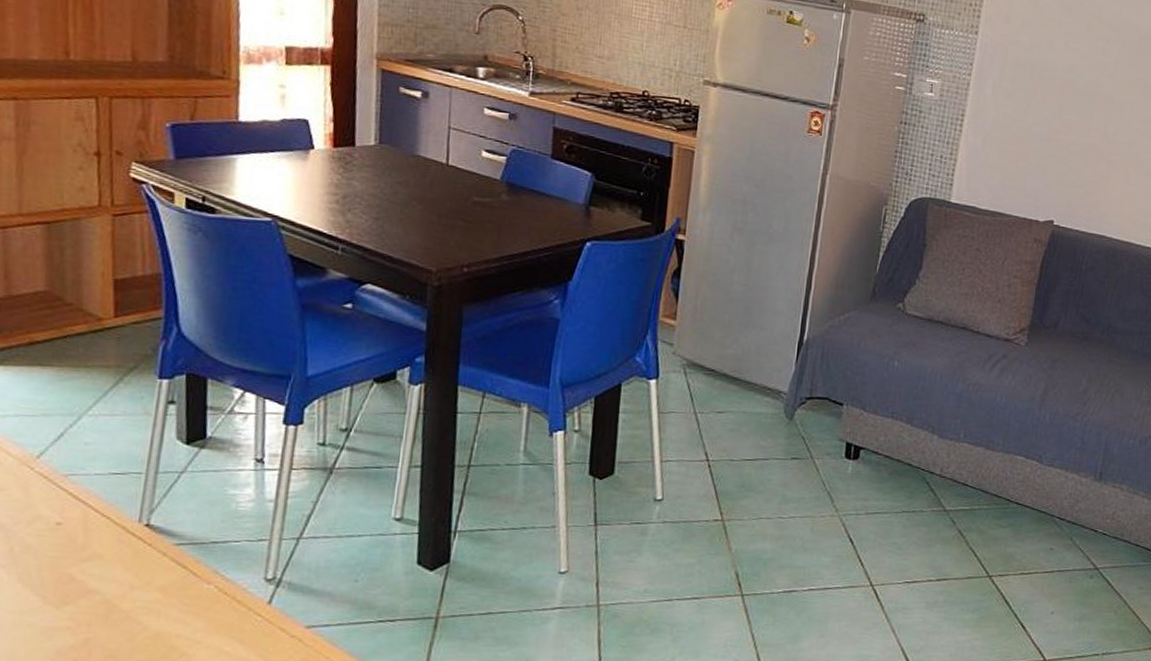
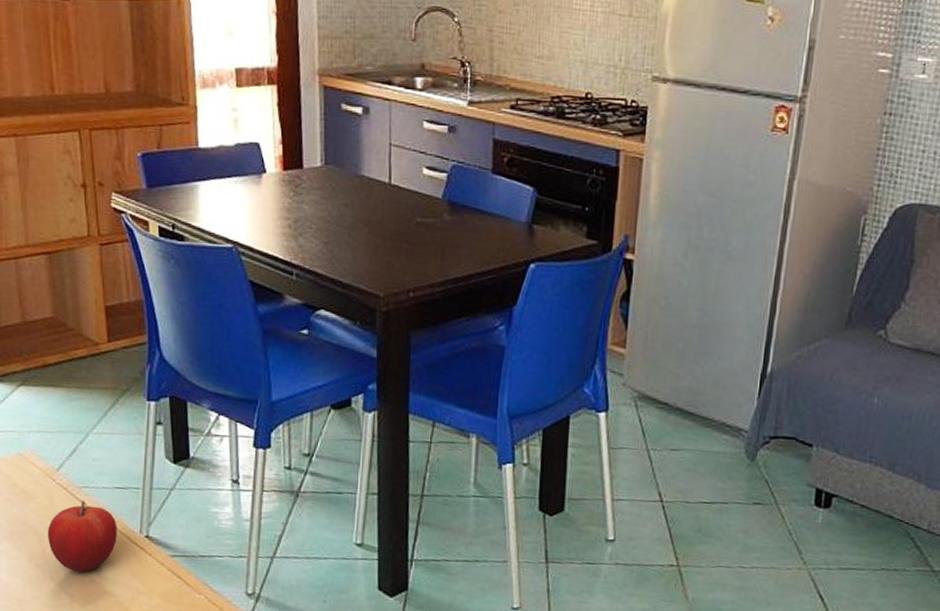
fruit: none [17,490,111,570] -> present [47,501,117,573]

